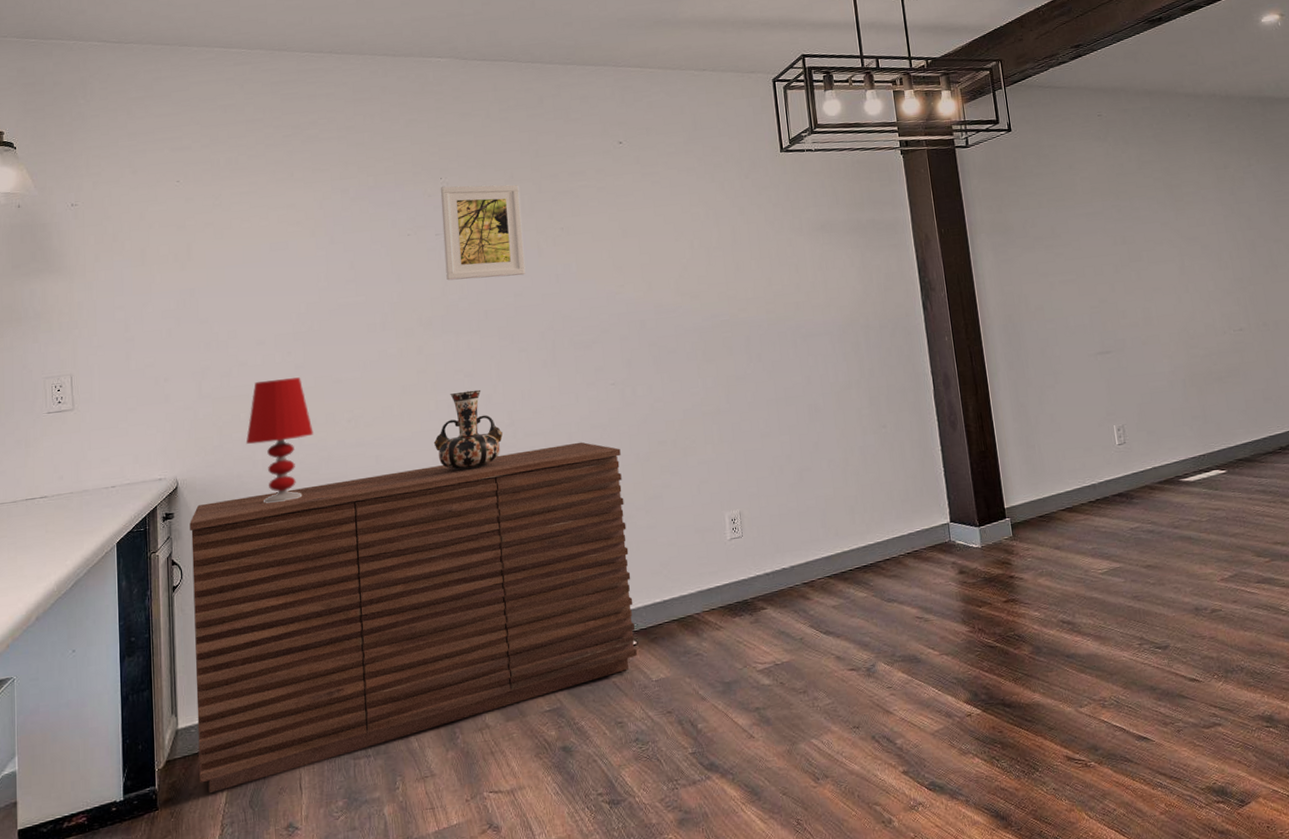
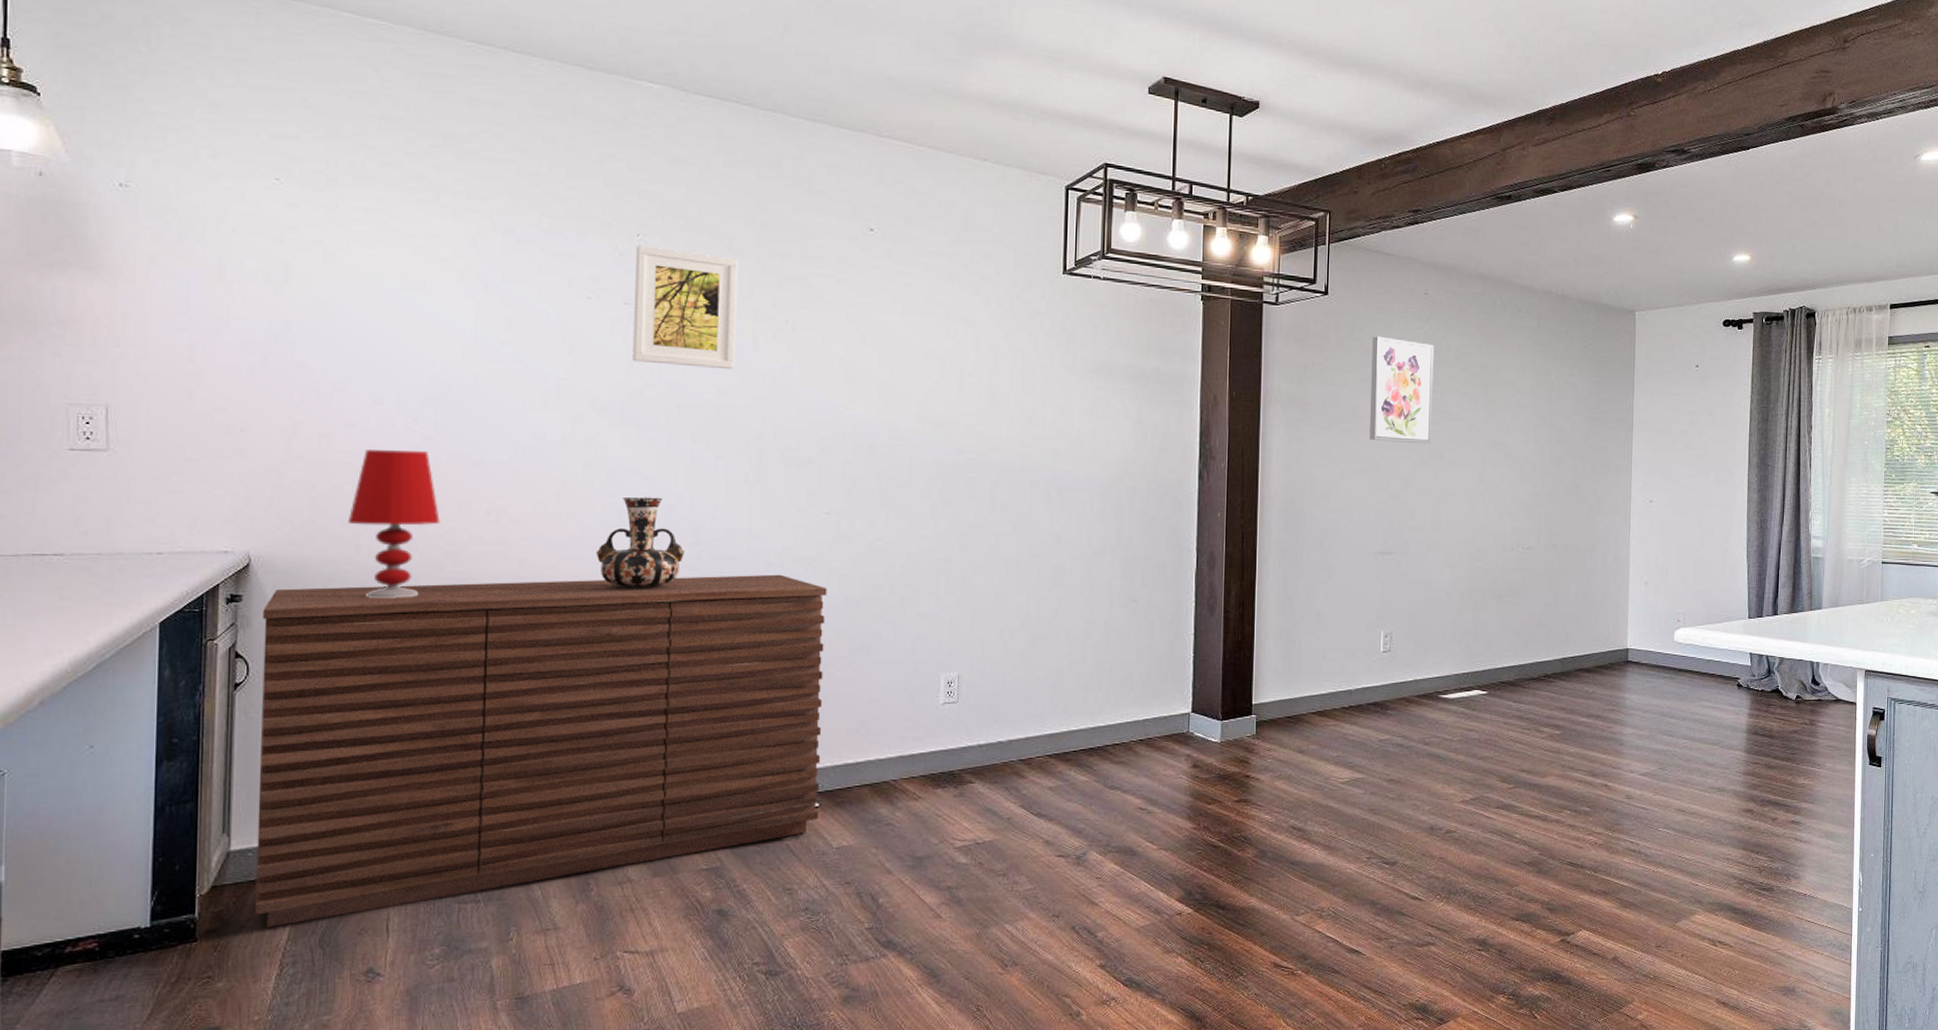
wall art: none [1058,159,1129,252] -> present [1370,336,1434,444]

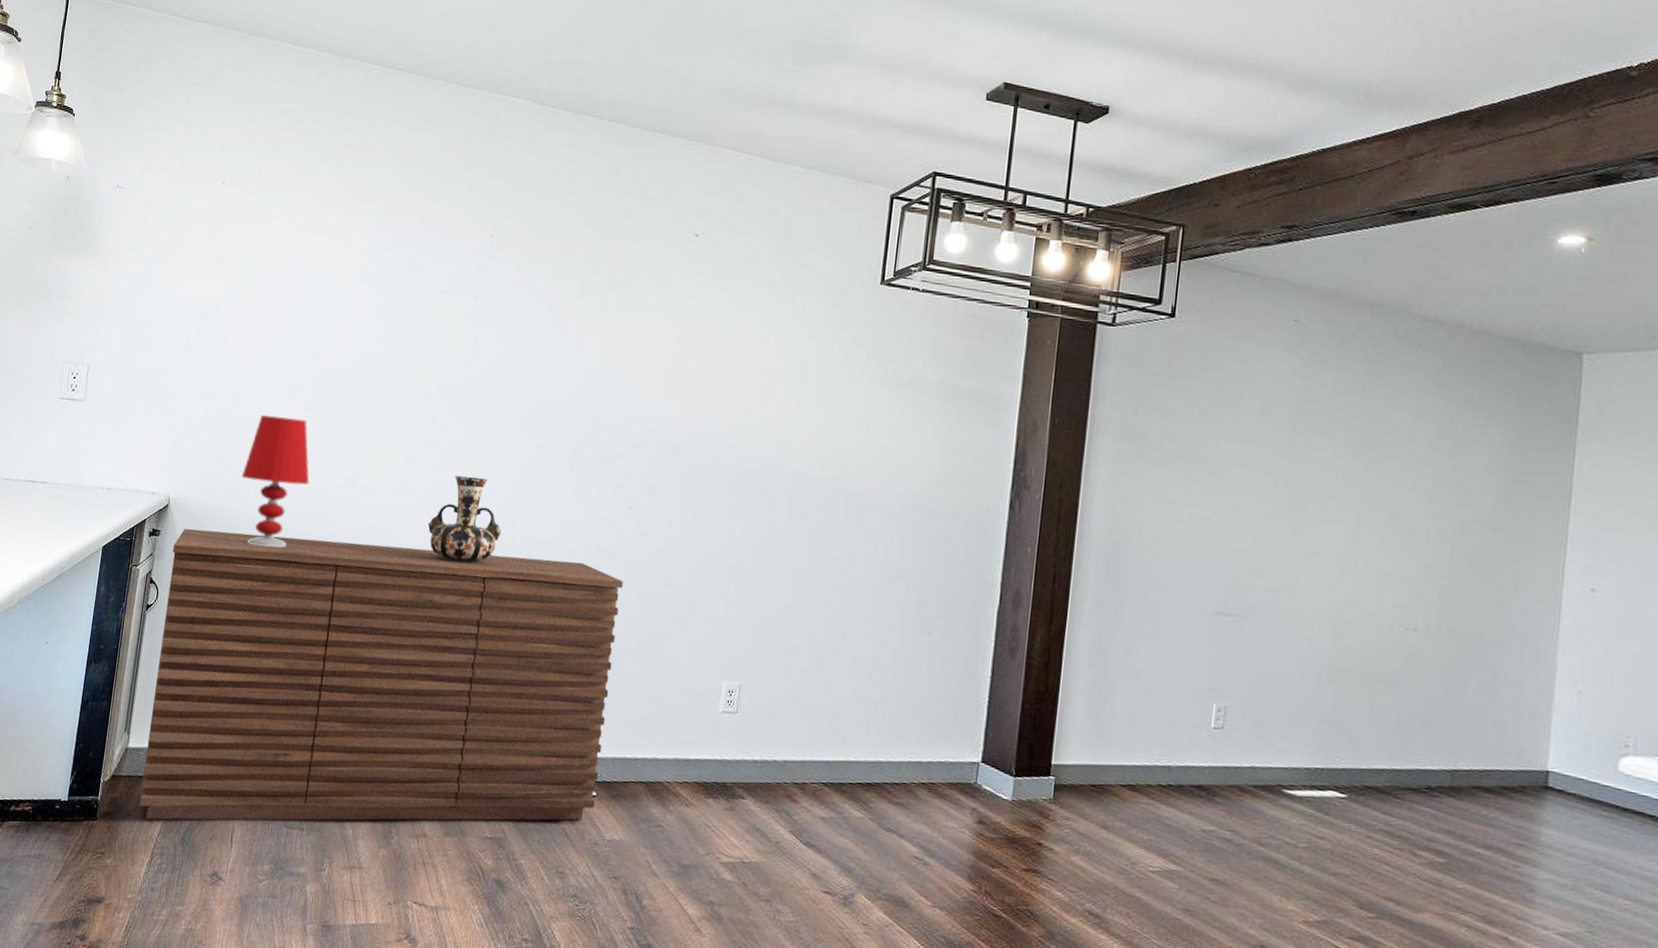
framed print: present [632,245,739,370] -> none [475,245,574,364]
wall art: present [1370,336,1434,444] -> none [1214,366,1304,494]

